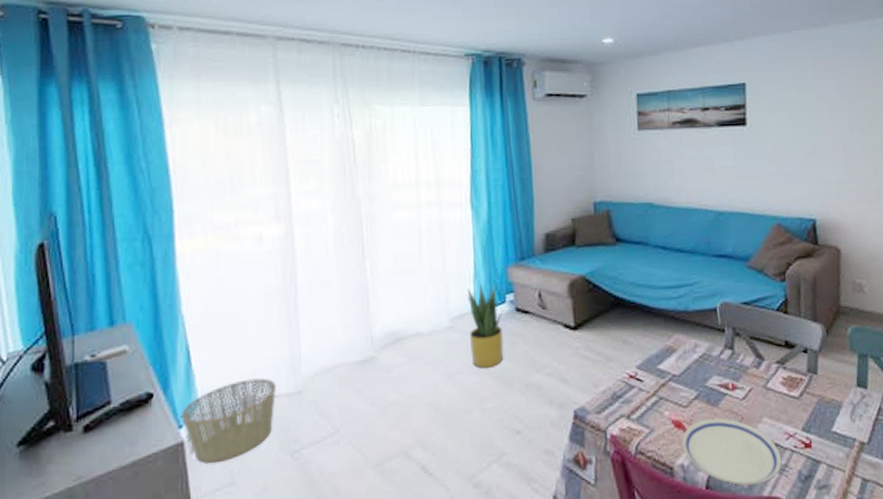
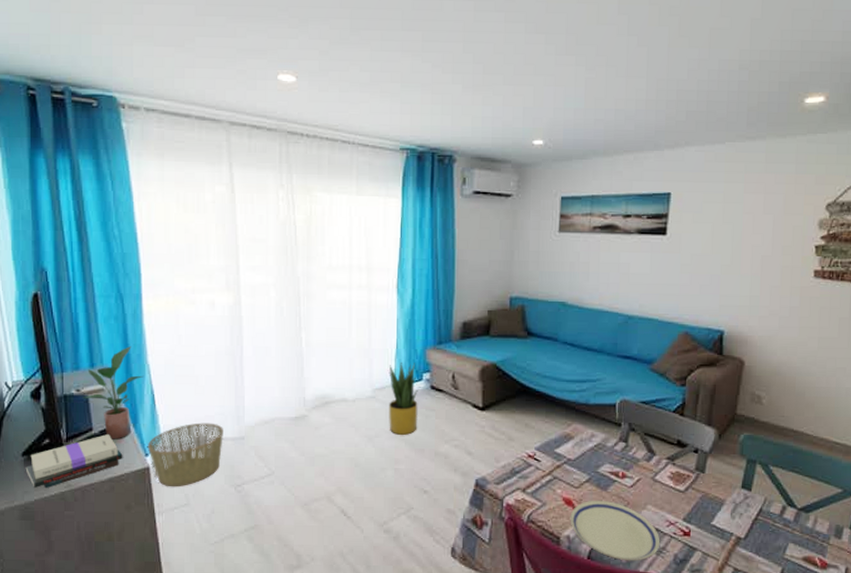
books: none [21,406,150,486] -> present [25,434,123,489]
potted plant: none [100,296,177,412] -> present [84,346,144,440]

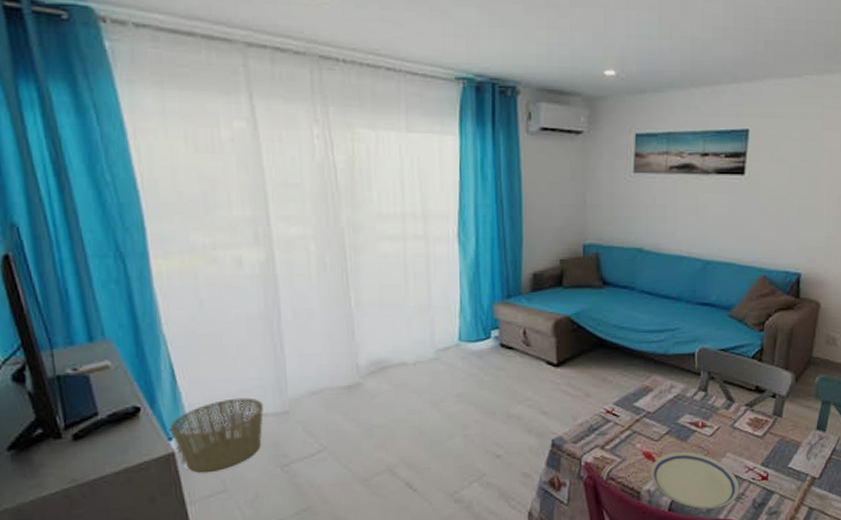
books: present [25,434,123,489] -> none [13,418,140,487]
potted plant: present [84,346,144,440] -> none [83,314,159,424]
planter: present [387,363,421,435] -> none [451,319,489,398]

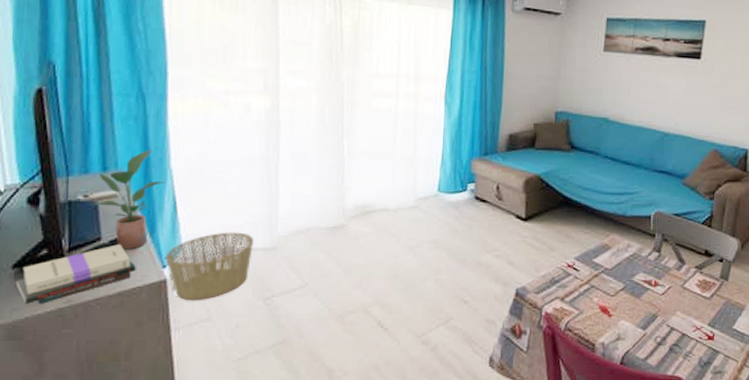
books: none [13,418,140,487] -> present [15,244,136,305]
potted plant: none [83,314,159,424] -> present [92,149,166,250]
plate: present [650,451,740,510] -> none [605,307,687,365]

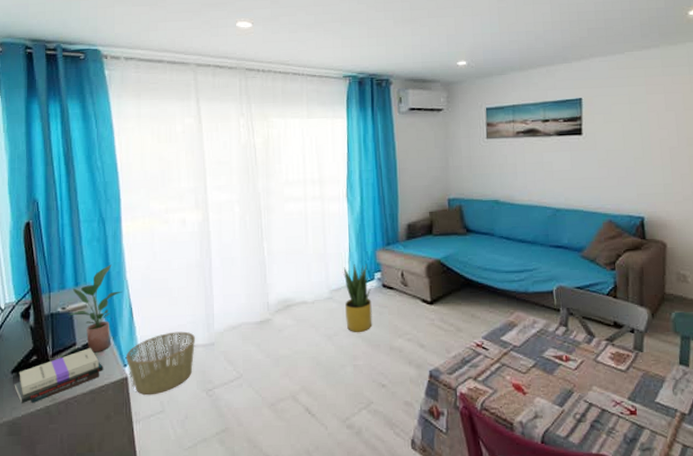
planter: none [431,173,465,245] -> present [342,264,373,332]

